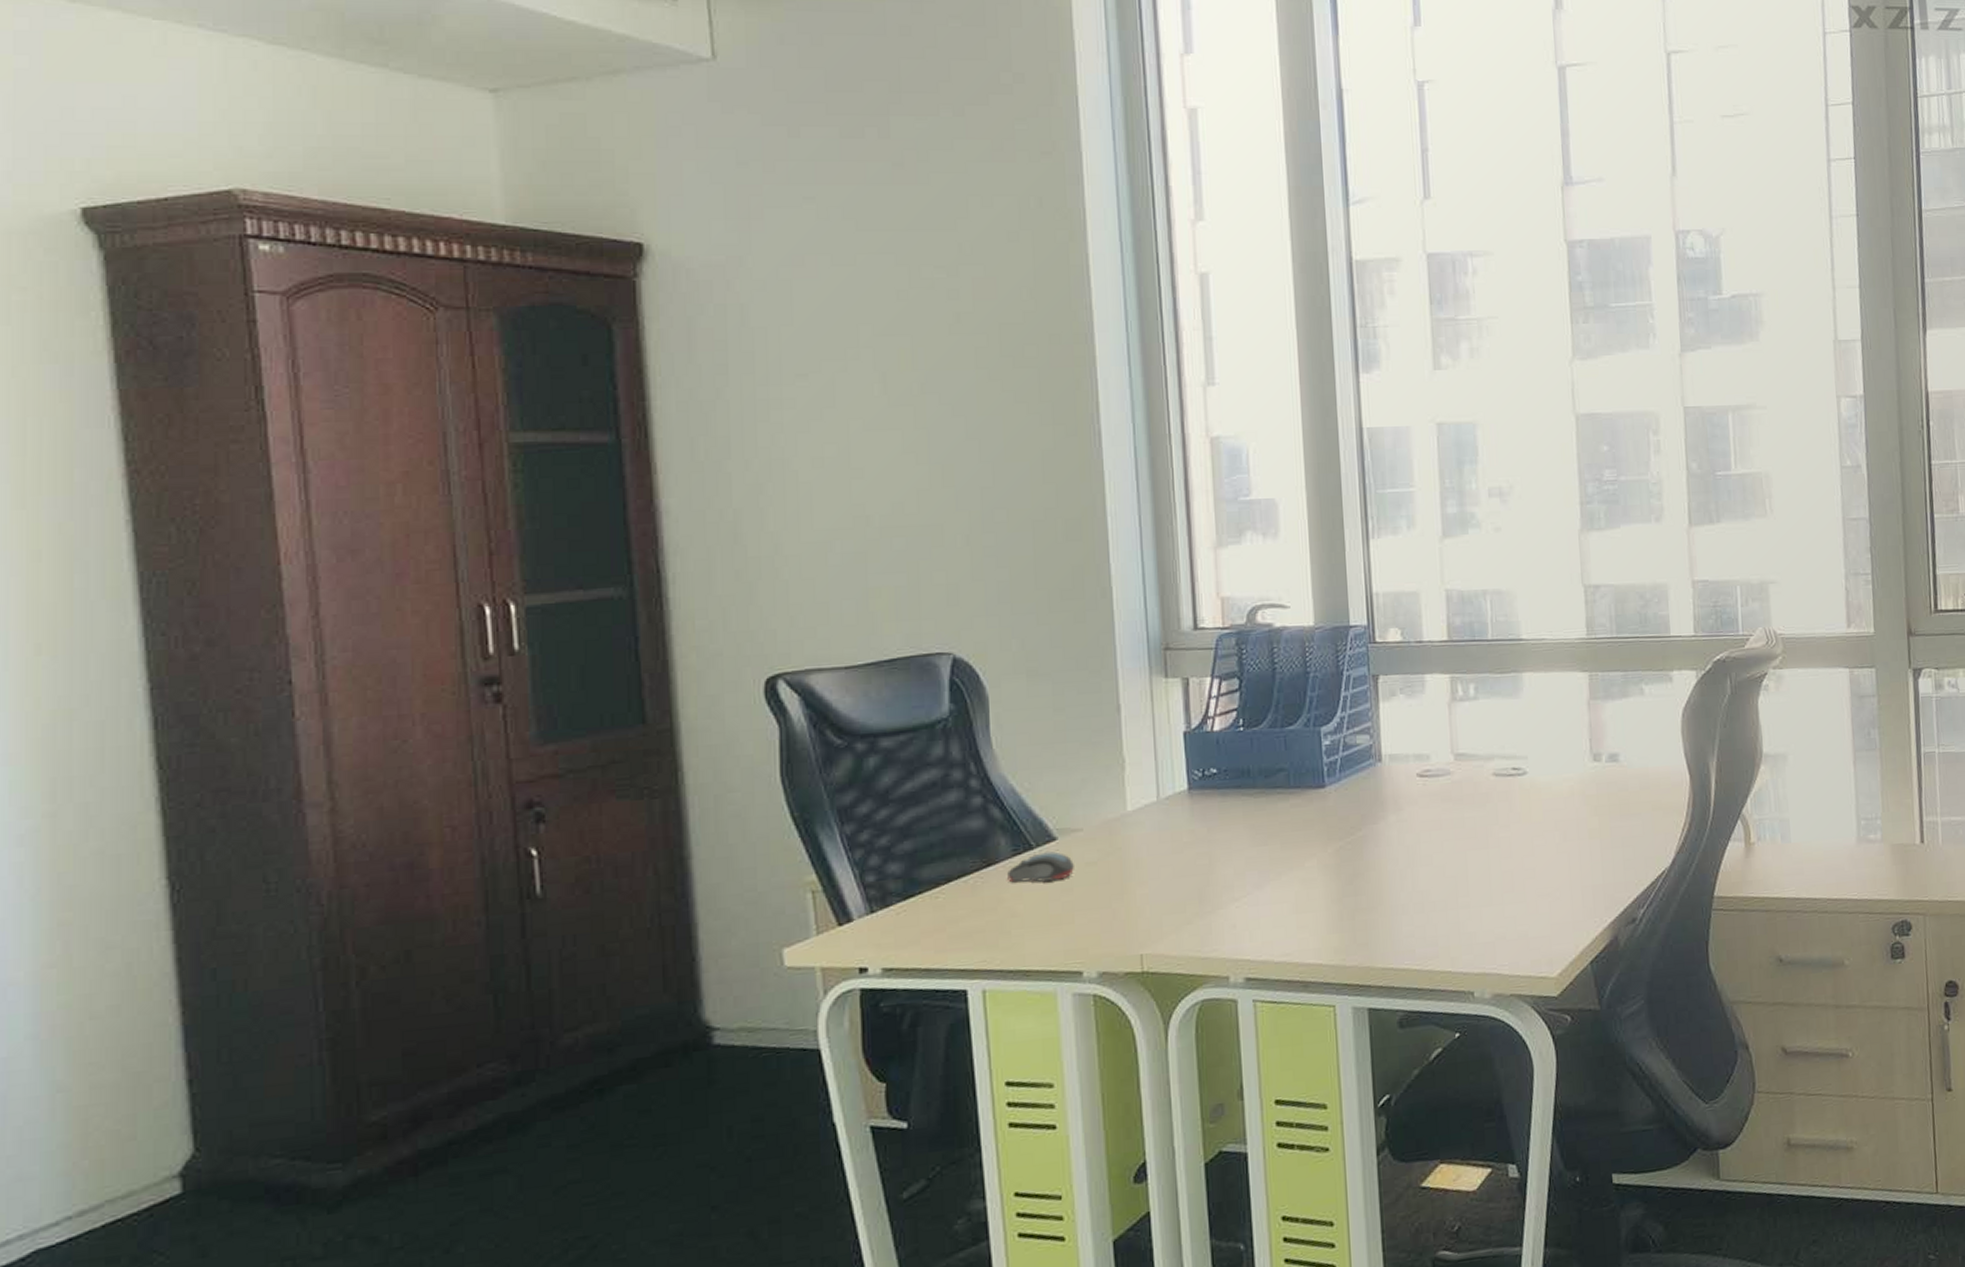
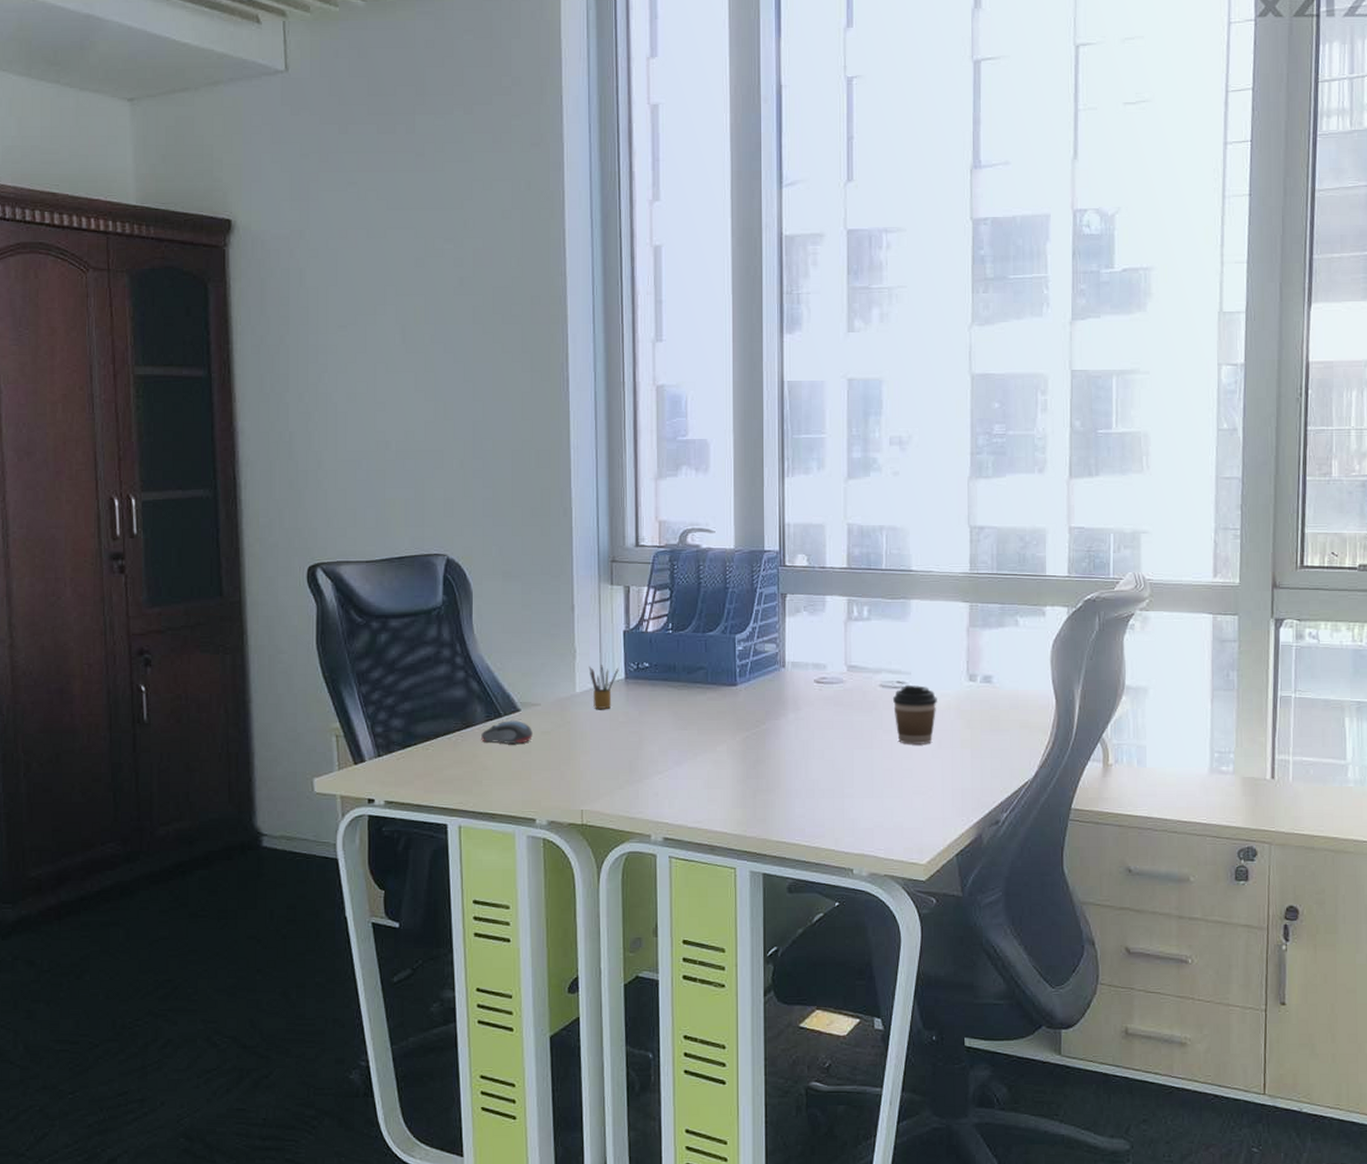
pencil box: none [1142,775,1180,829] -> present [588,665,619,709]
coffee cup: none [1508,771,1559,840] -> present [892,685,937,744]

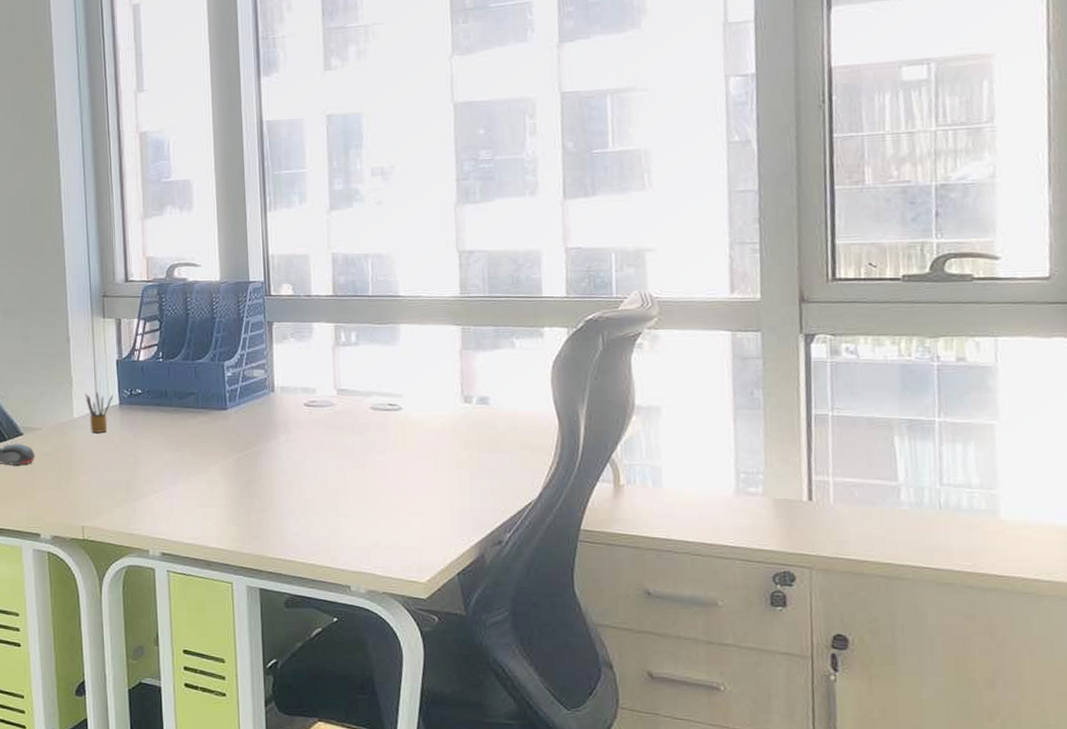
coffee cup: present [892,685,937,744] -> none [384,408,431,465]

